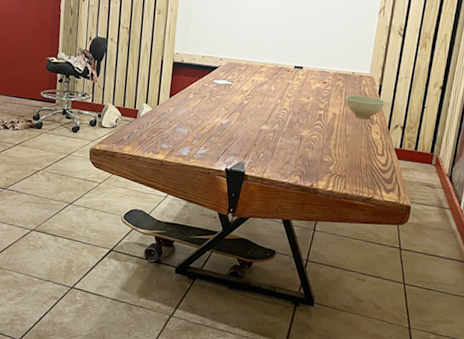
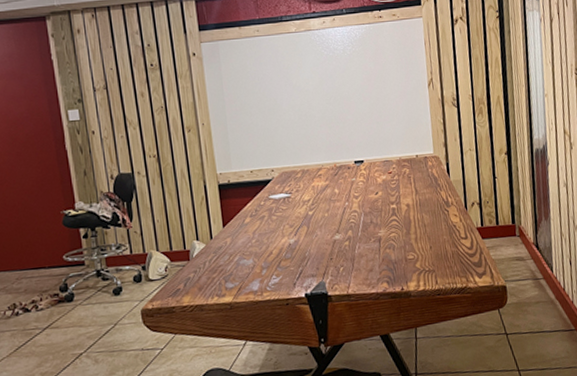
bowl: present [346,95,386,119] -> none [415,177,457,204]

